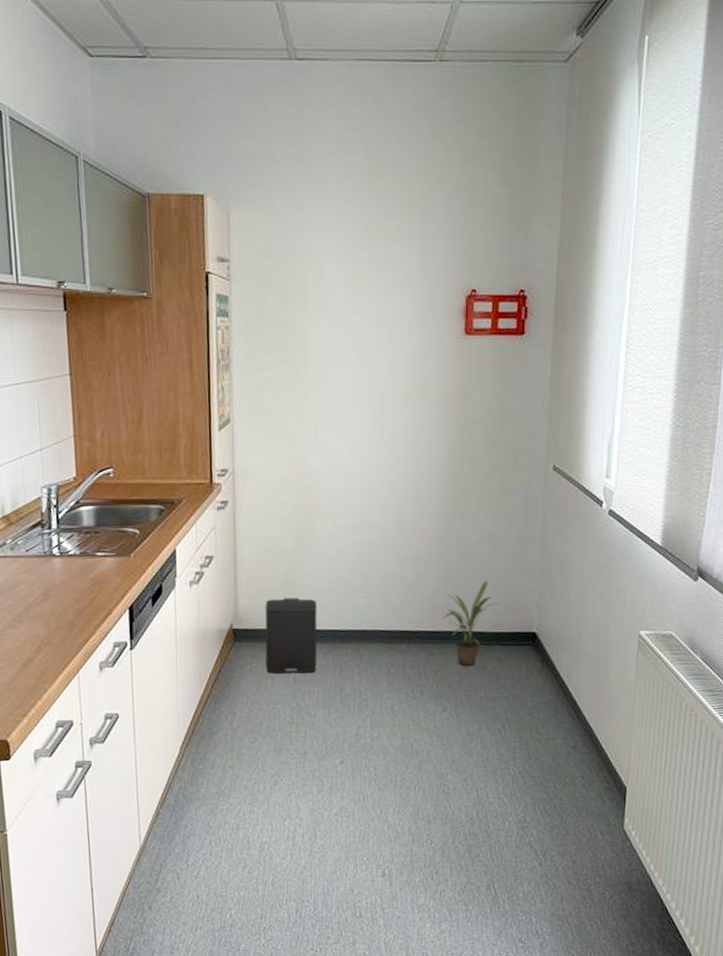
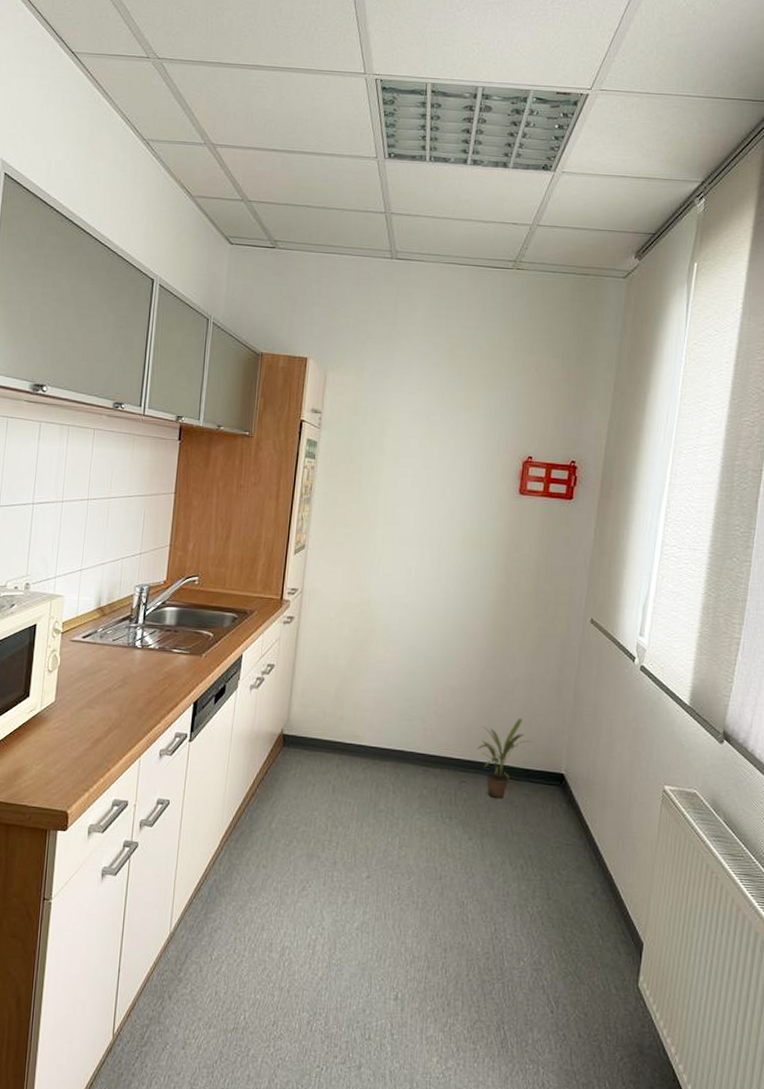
pedal bin: present [265,597,318,674] -> none [308,710,362,785]

